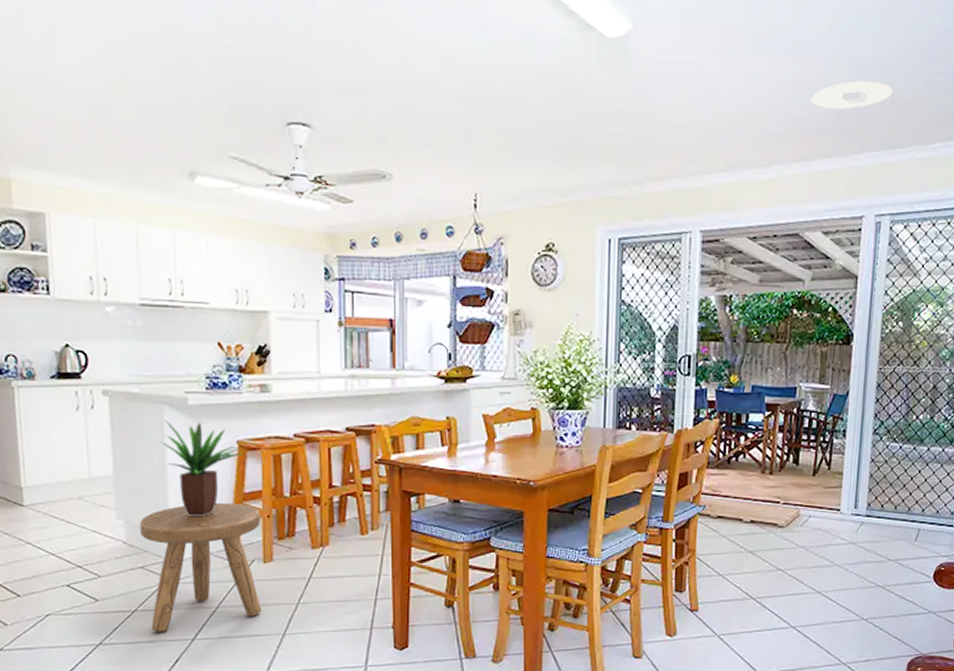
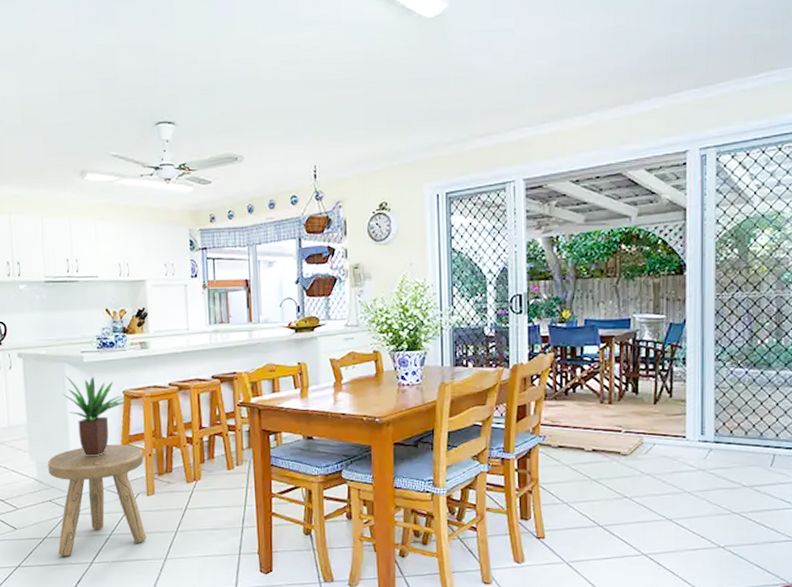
recessed light: present [811,81,894,110] -> none [625,23,709,56]

